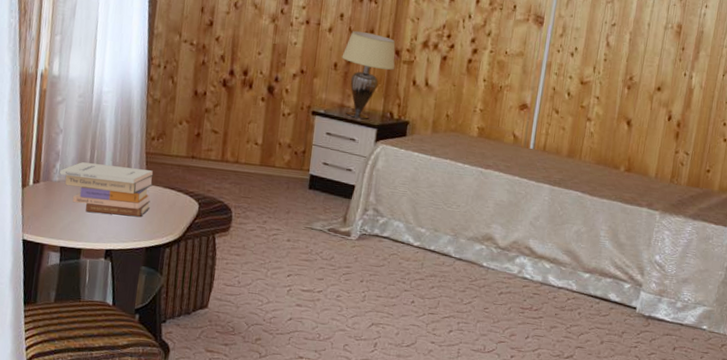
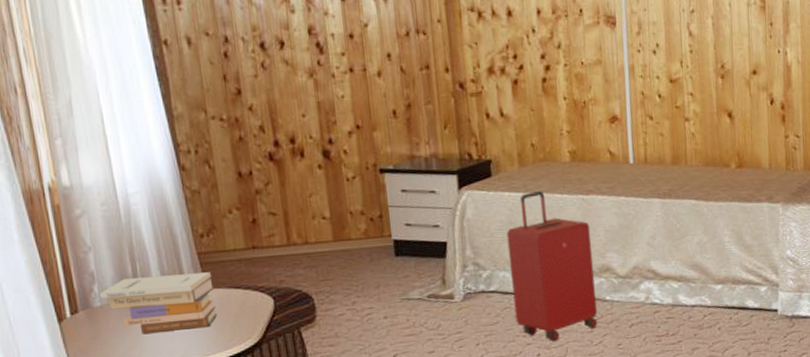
lampshade: present [341,30,396,119] -> none [399,69,463,167]
suitcase: none [399,156,483,293] -> present [506,191,598,341]

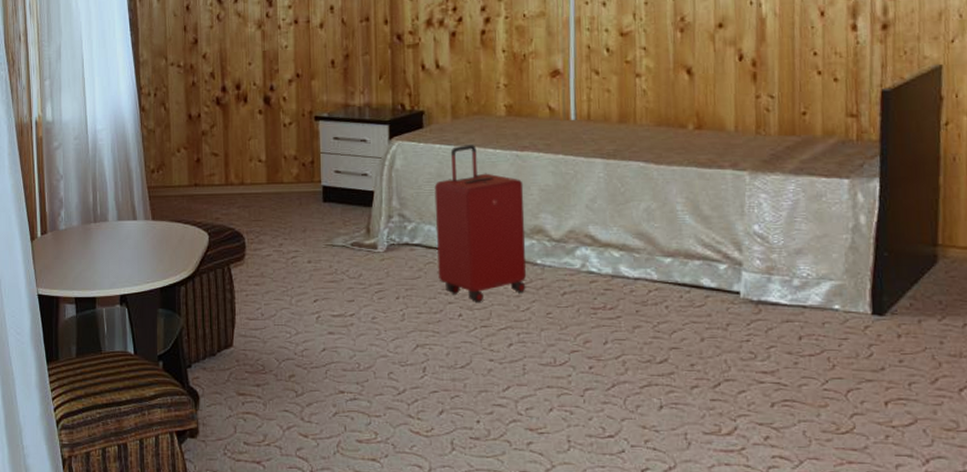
books: present [99,272,217,335] -> none [65,205,159,258]

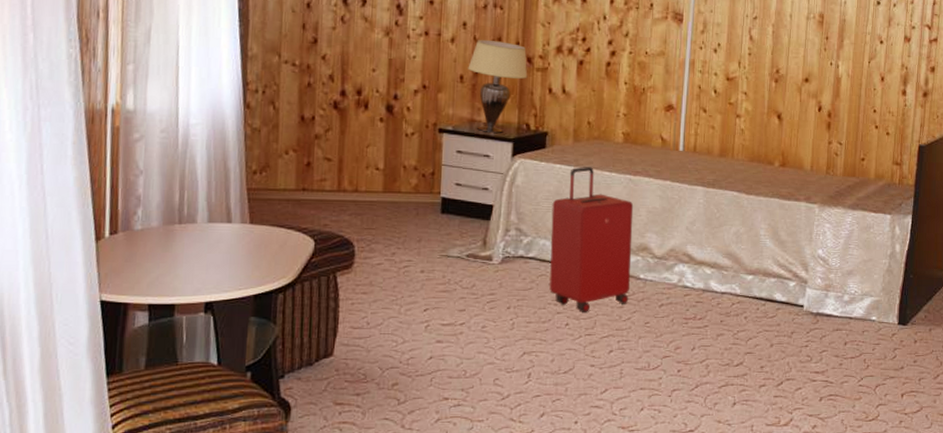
lampshade: none [338,21,399,116] -> present [468,39,528,133]

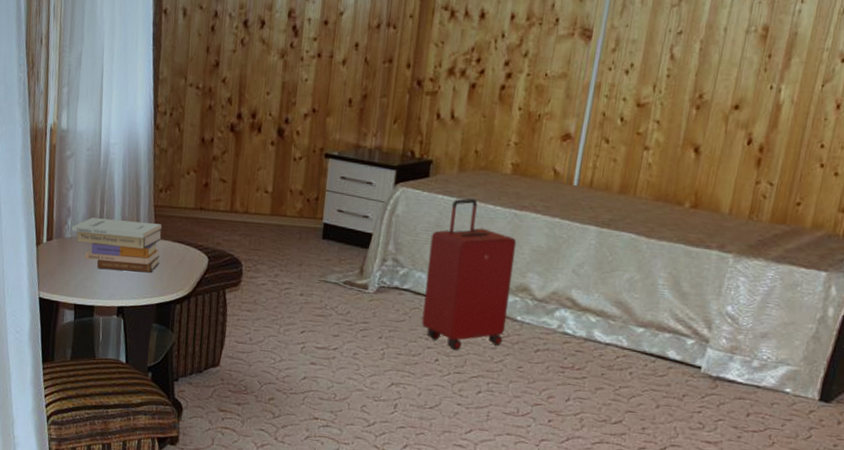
books: none [142,206,259,262] -> present [71,217,163,273]
lampshade: present [468,39,528,133] -> none [357,61,417,160]

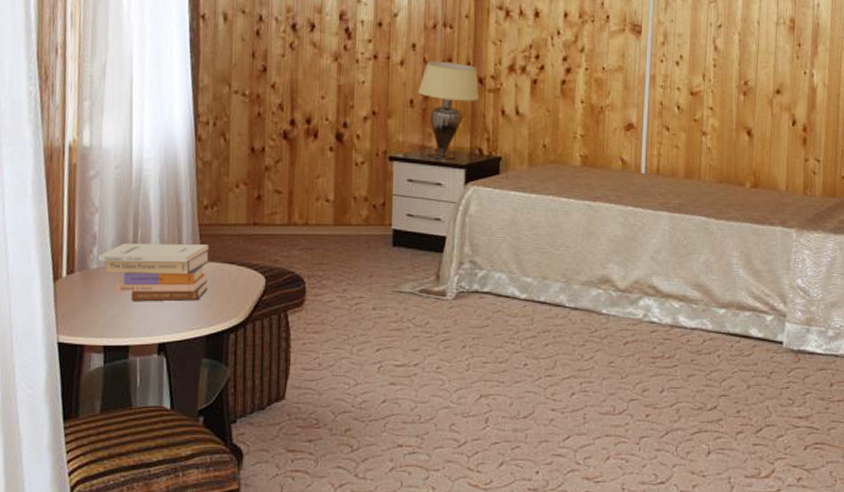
lampshade: none [357,61,417,160] -> present [417,61,480,159]
suitcase: present [422,198,517,350] -> none [506,193,594,351]

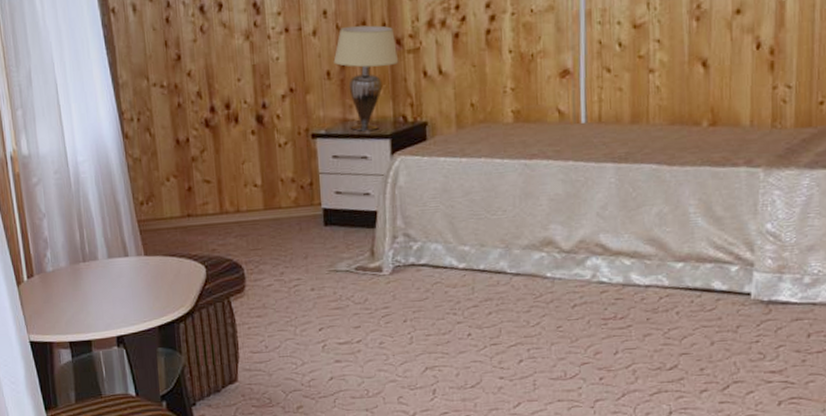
books: present [98,243,210,302] -> none [52,240,154,299]

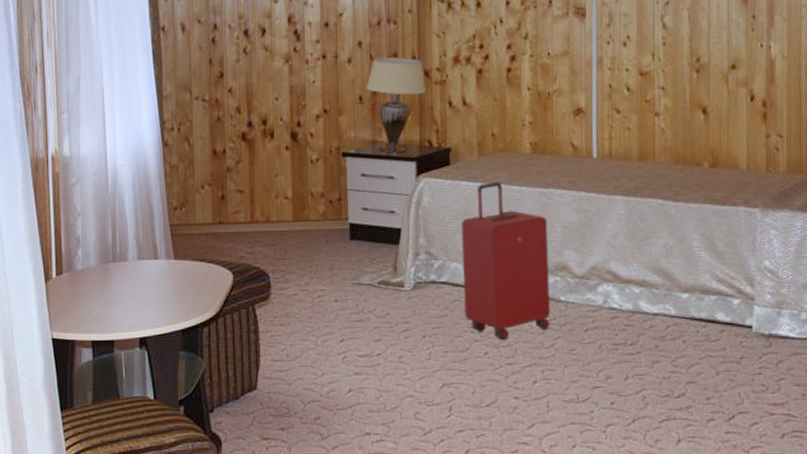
suitcase: none [440,155,536,320] -> present [461,182,551,340]

